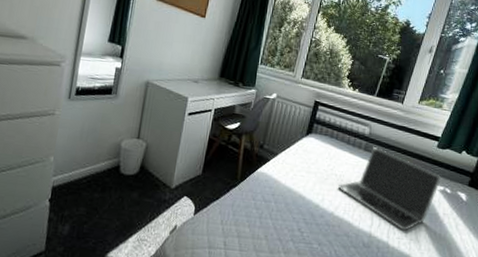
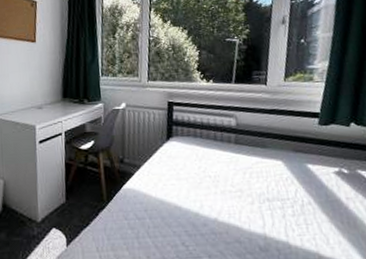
laptop: present [338,147,442,232] -> none [215,138,334,227]

